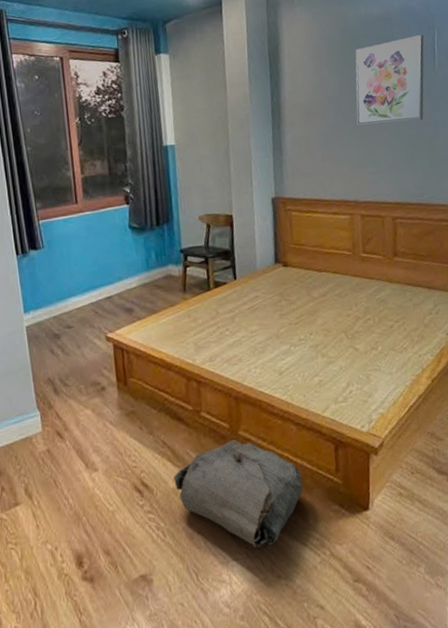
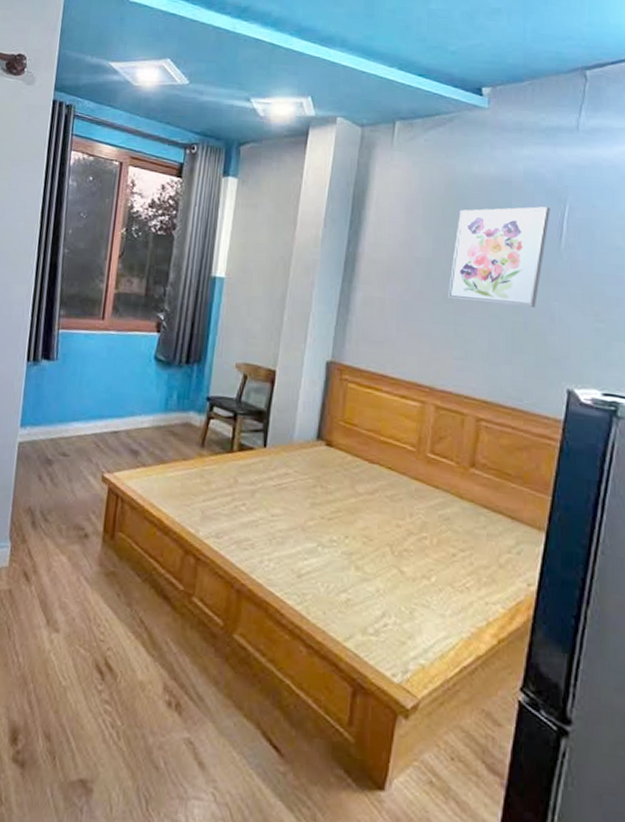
bag: present [173,440,303,549] -> none [142,642,302,800]

